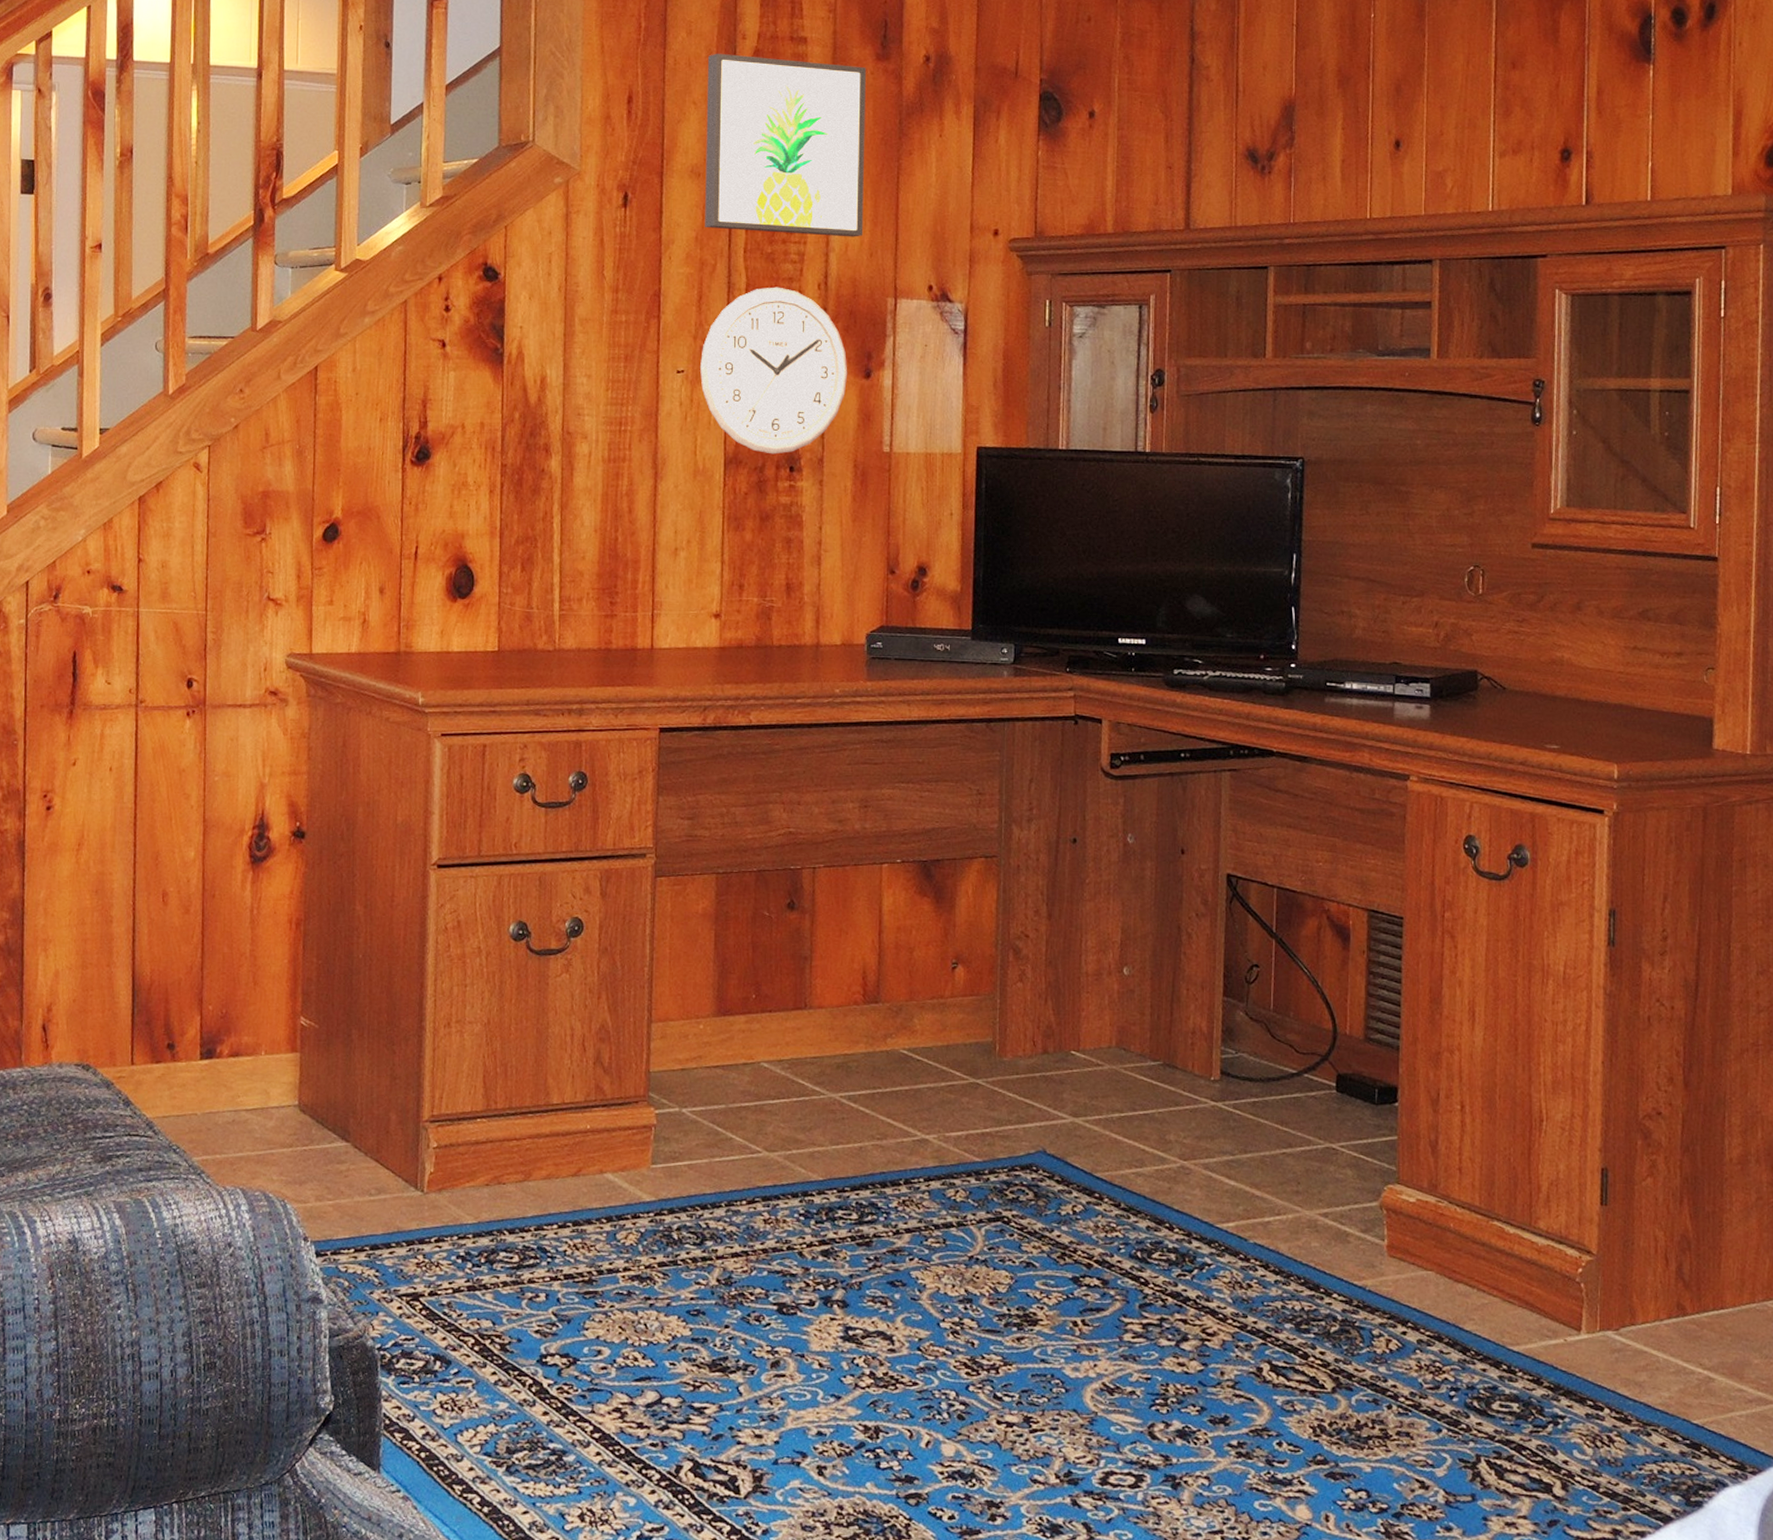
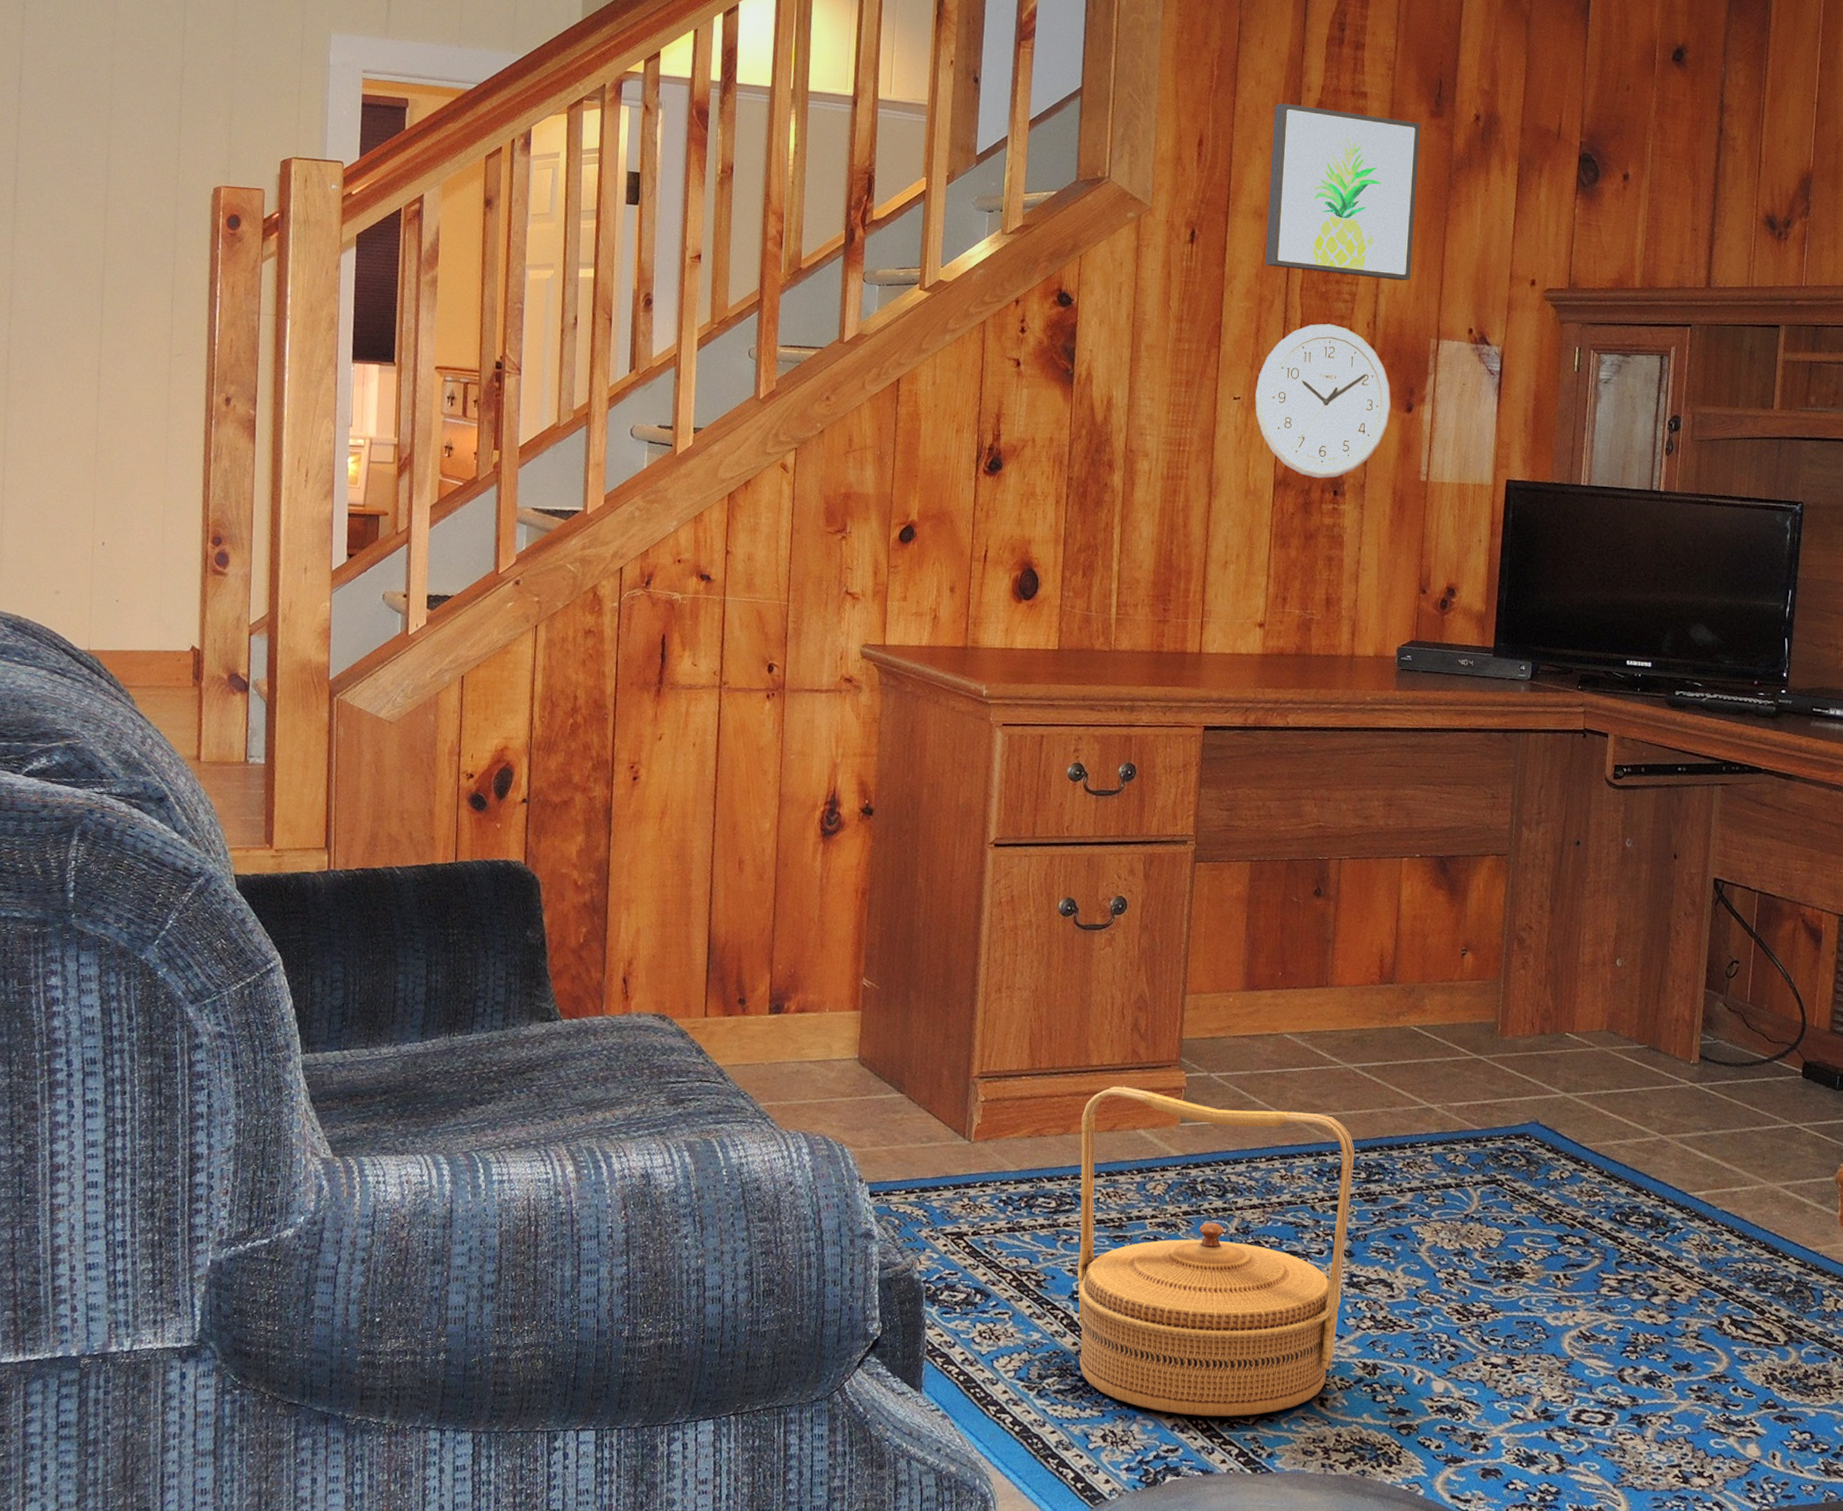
basket: none [543,1127,845,1491] -> present [1077,1086,1355,1417]

